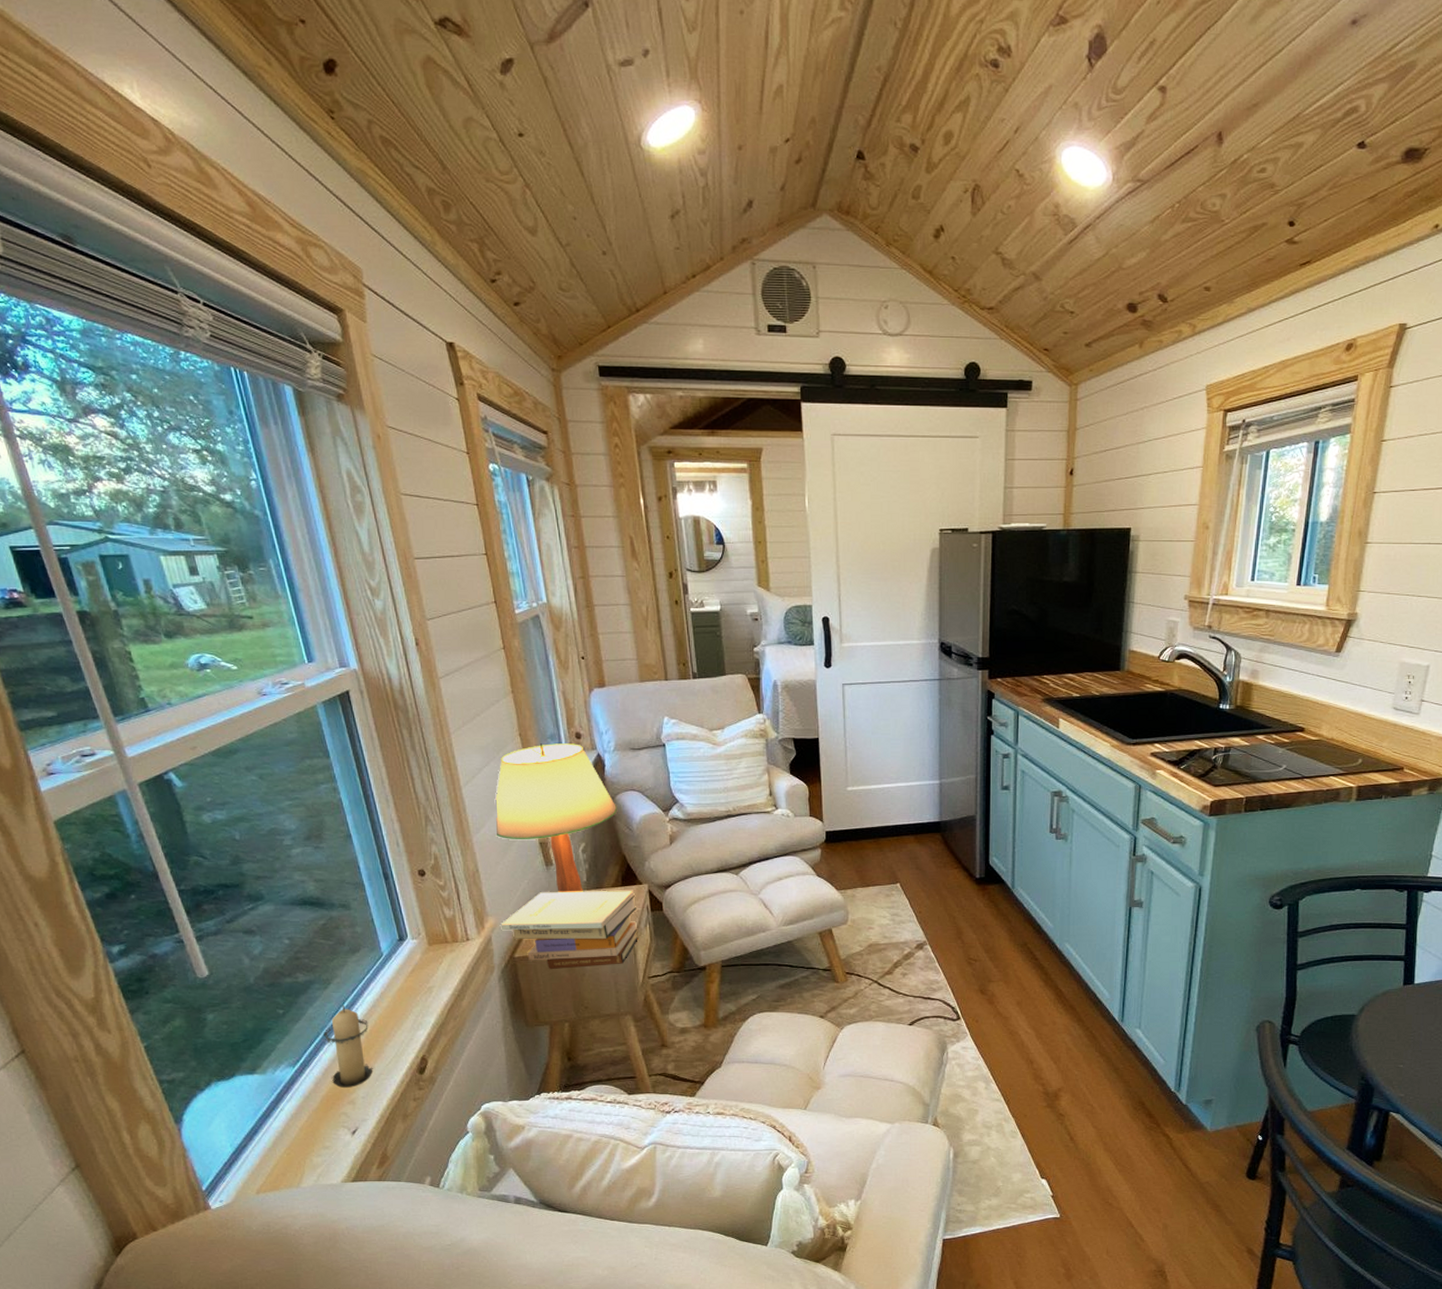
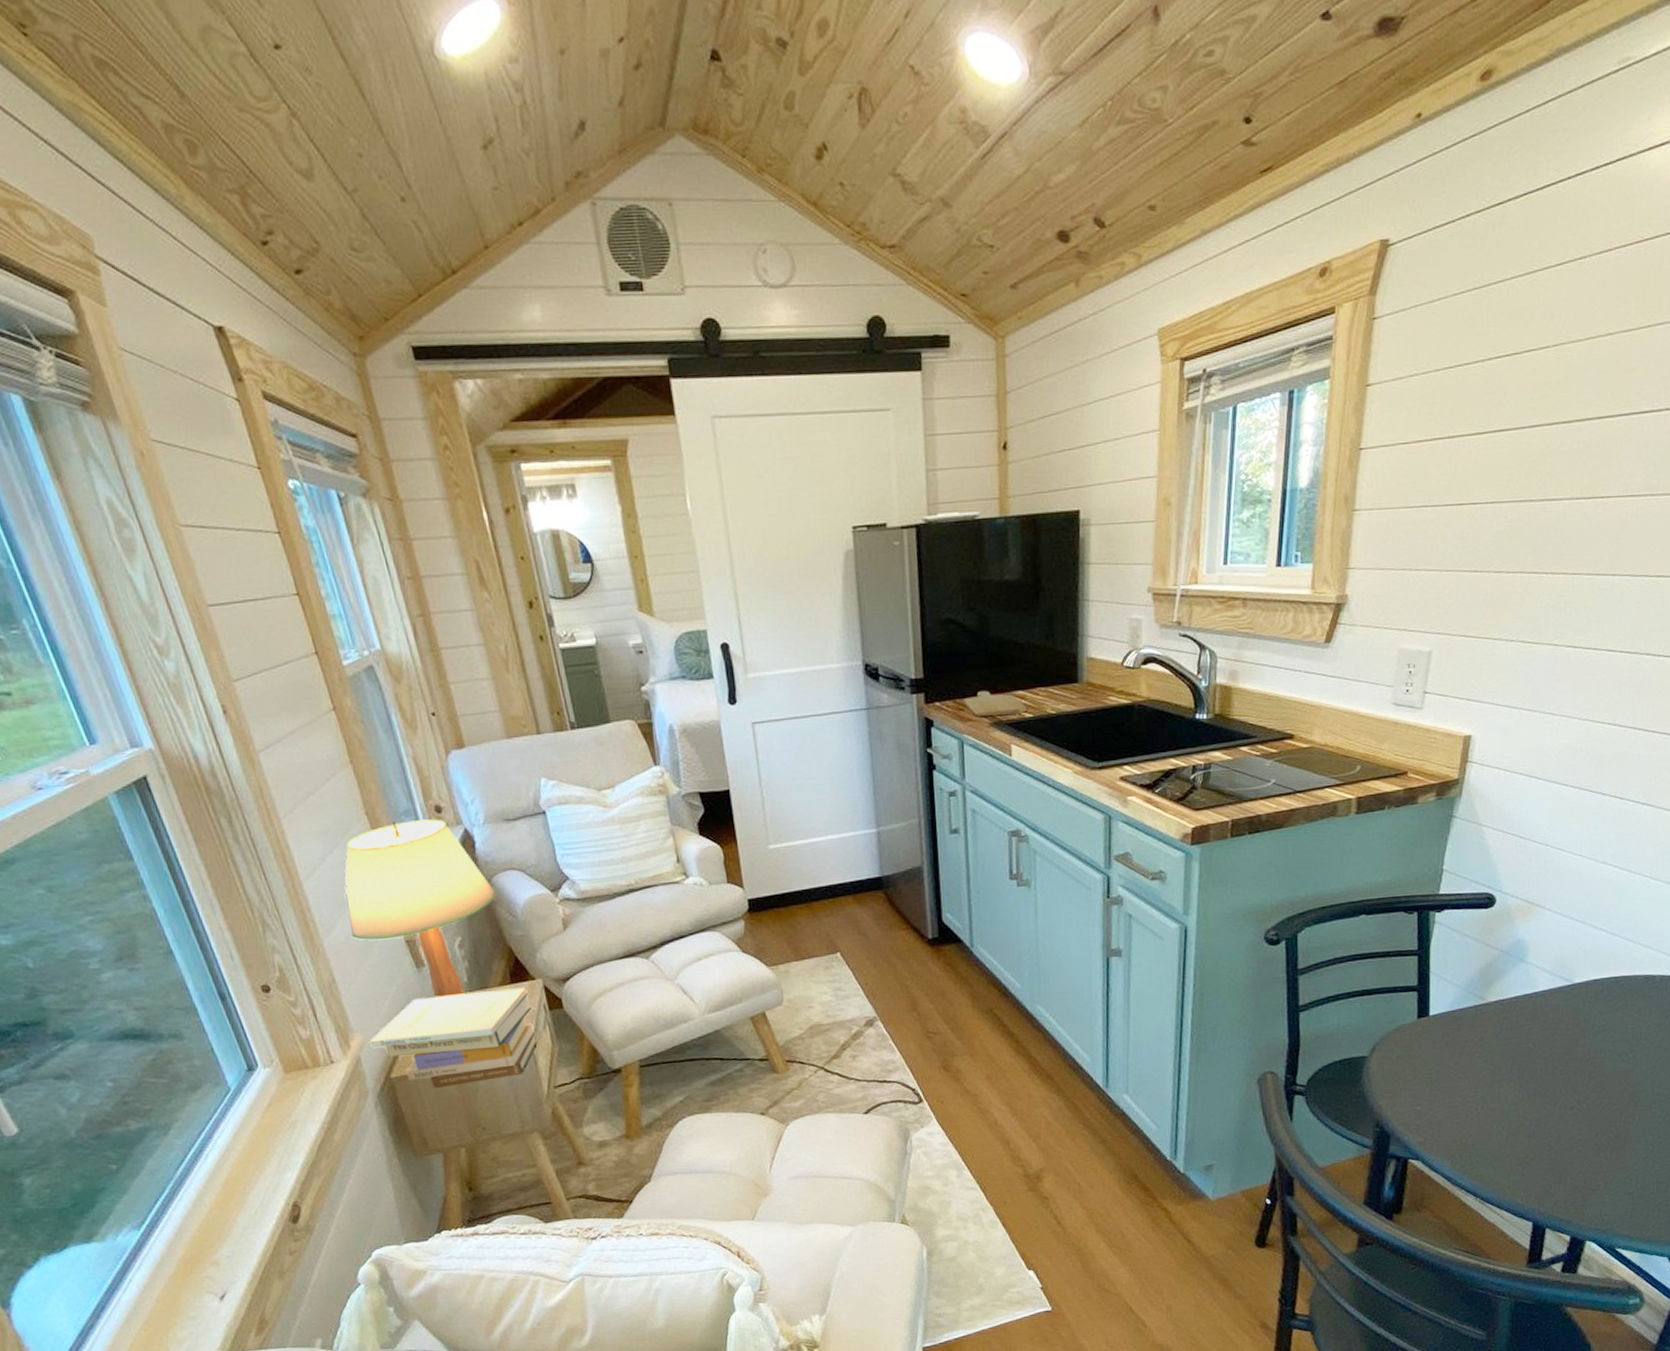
candle: present [323,1004,373,1089] -> none [170,1151,237,1249]
chopping board: none [1021,672,1076,693] -> present [963,691,1029,716]

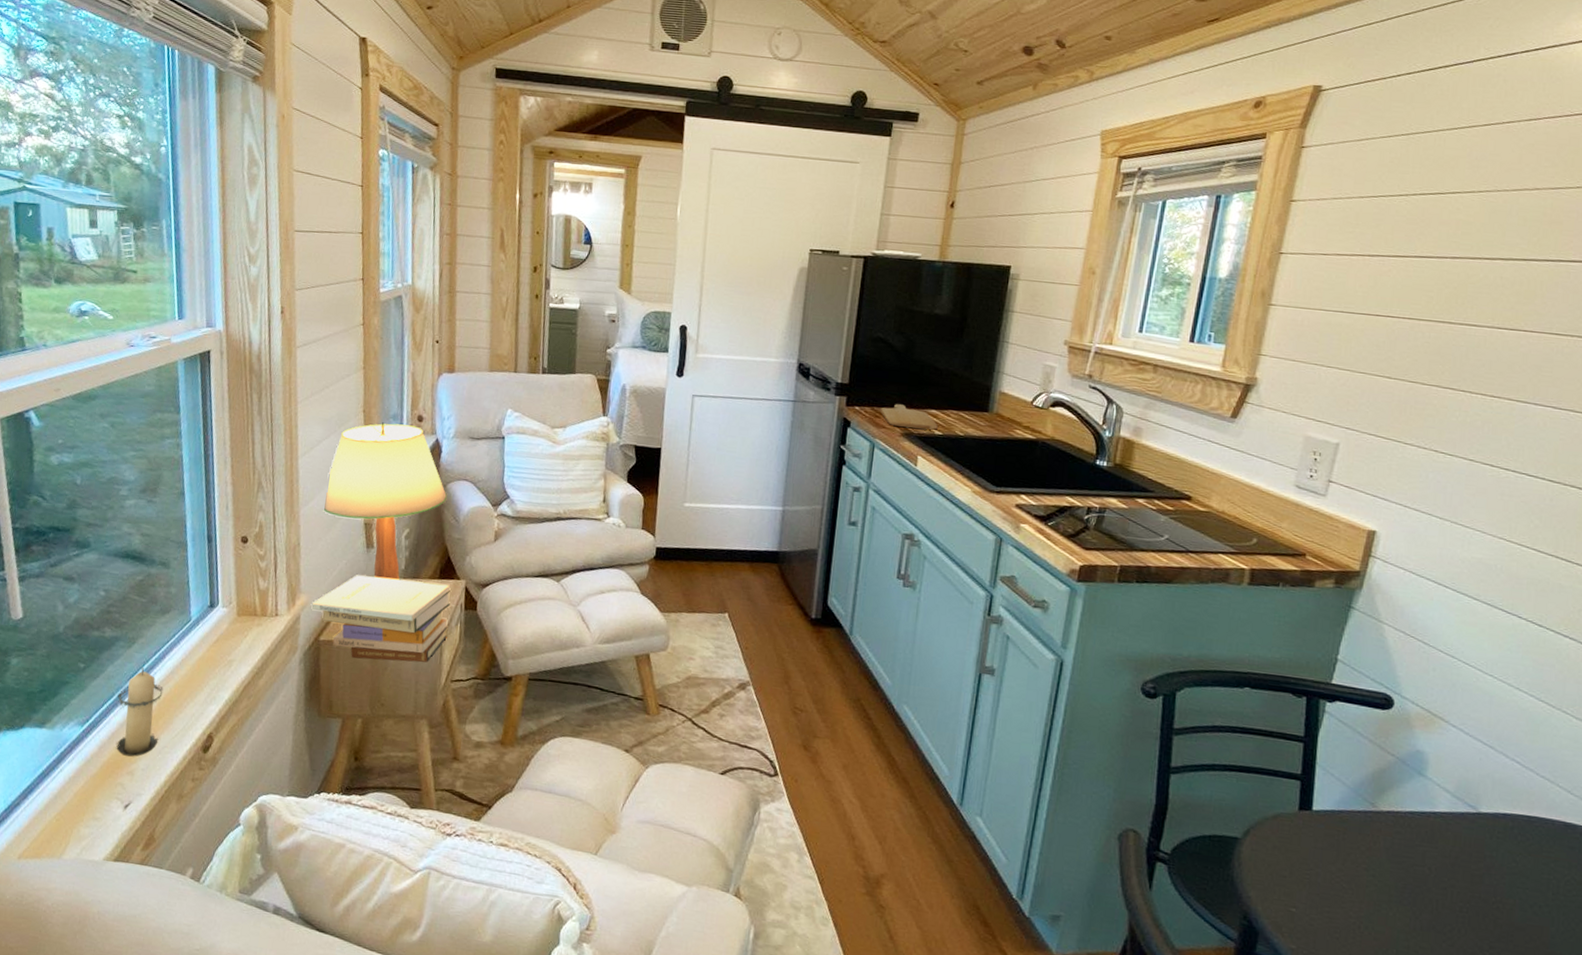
candle: none [170,1151,237,1249] -> present [115,666,164,758]

